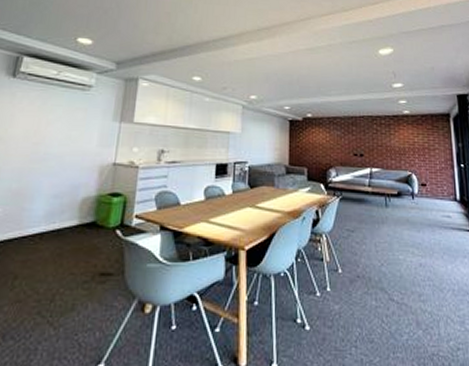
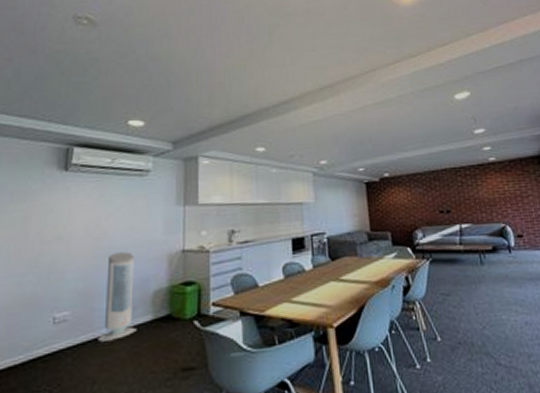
air purifier: none [23,158,68,240] -> present [96,252,137,342]

